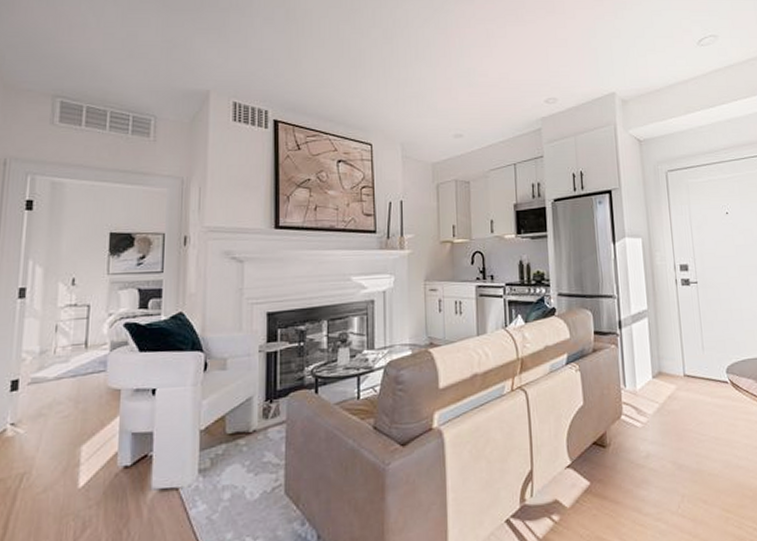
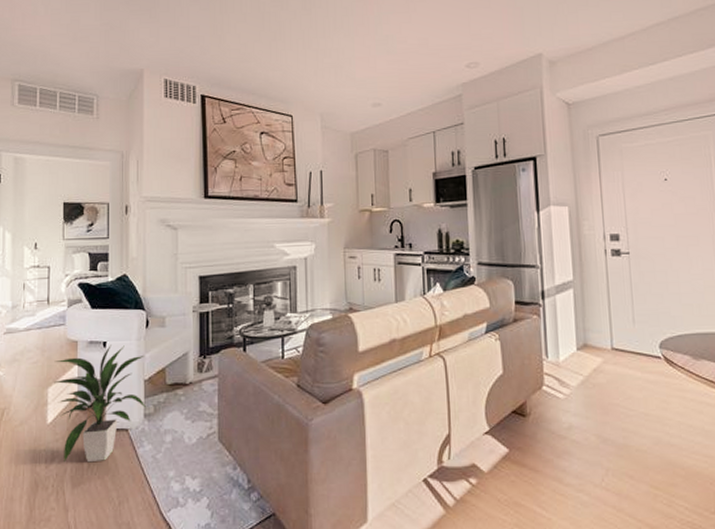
indoor plant: none [89,391,202,532] -> present [54,344,147,463]

